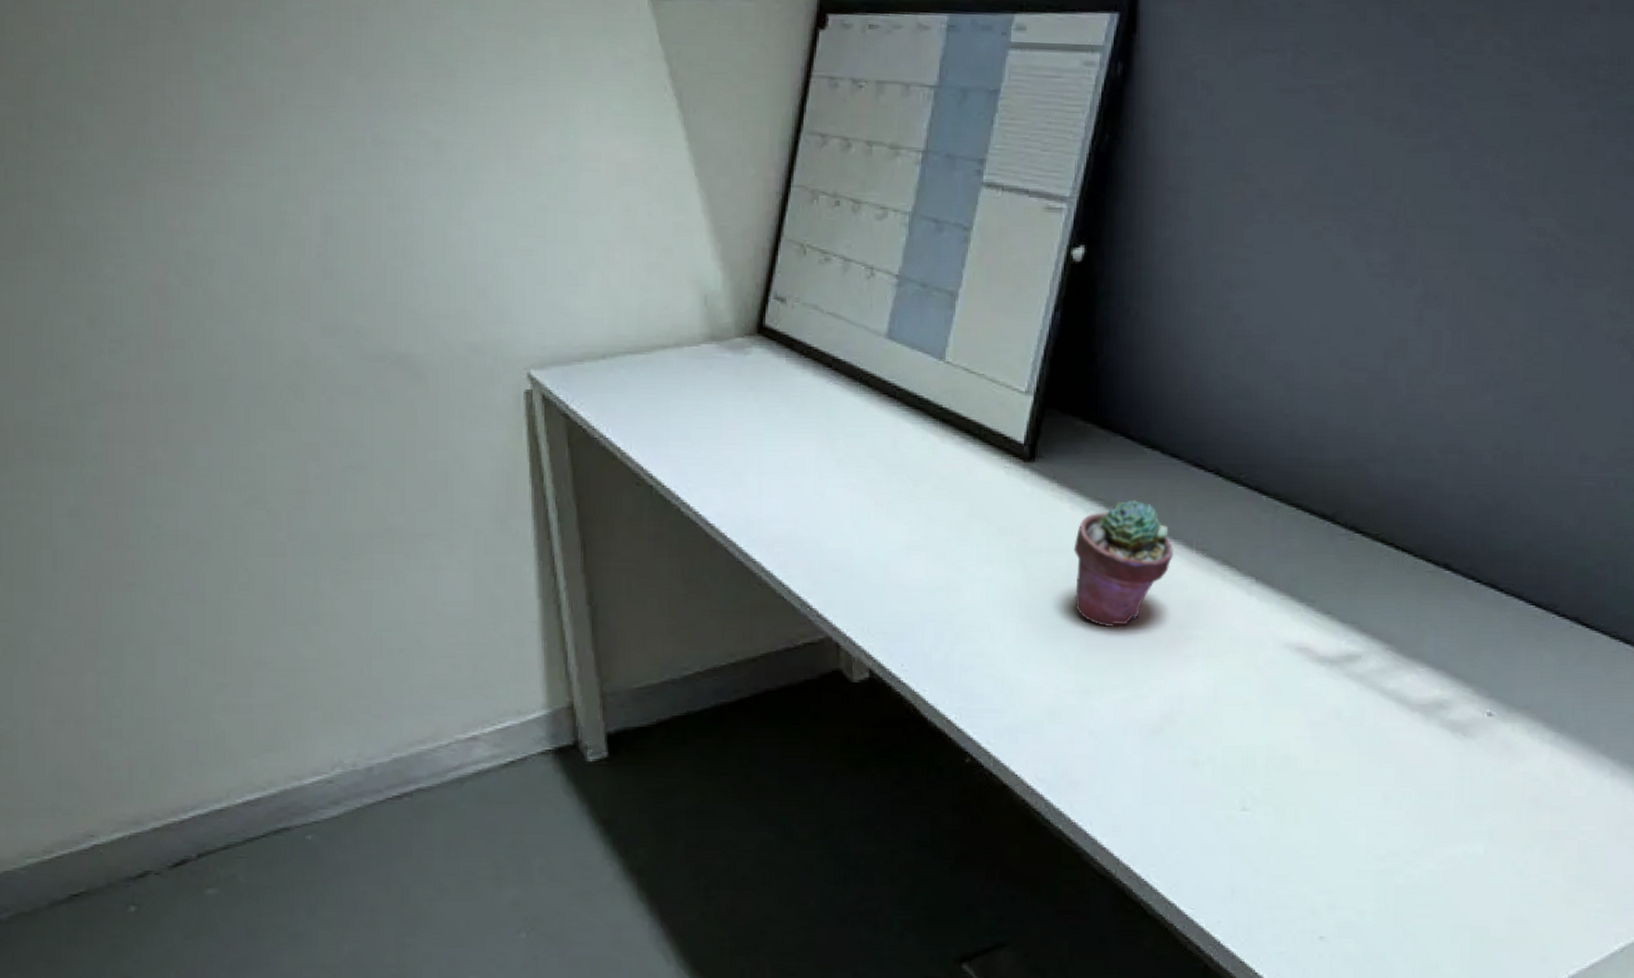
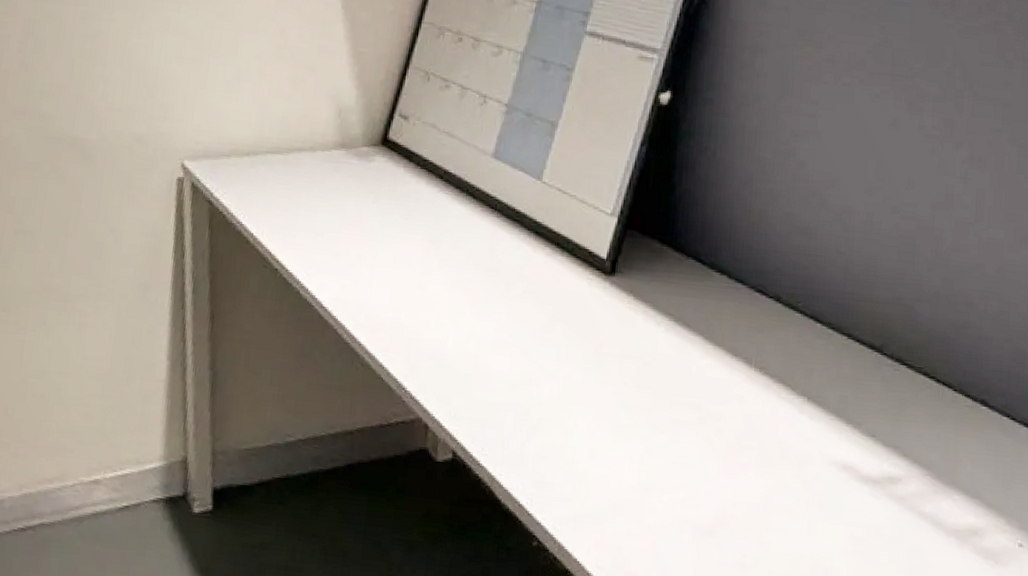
potted succulent: present [1073,500,1173,628] -> none [642,317,734,433]

